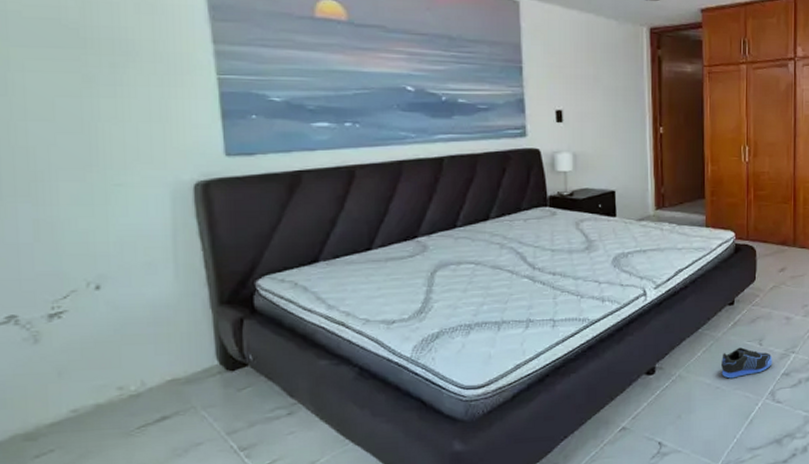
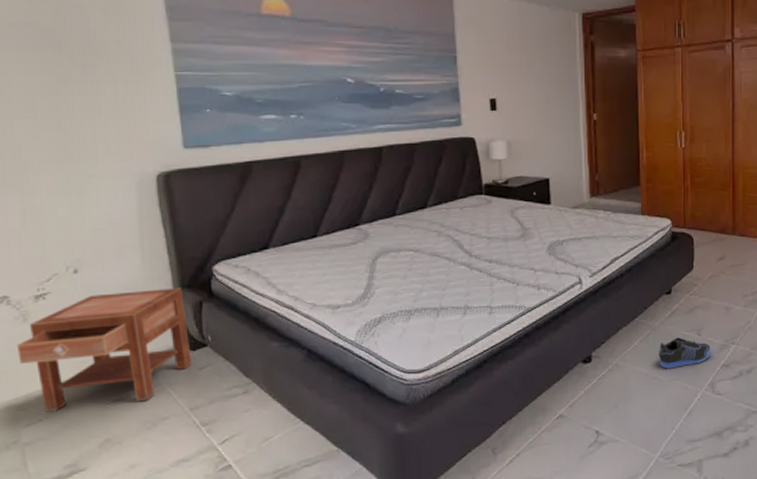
nightstand: none [26,304,230,443] -> present [17,287,192,413]

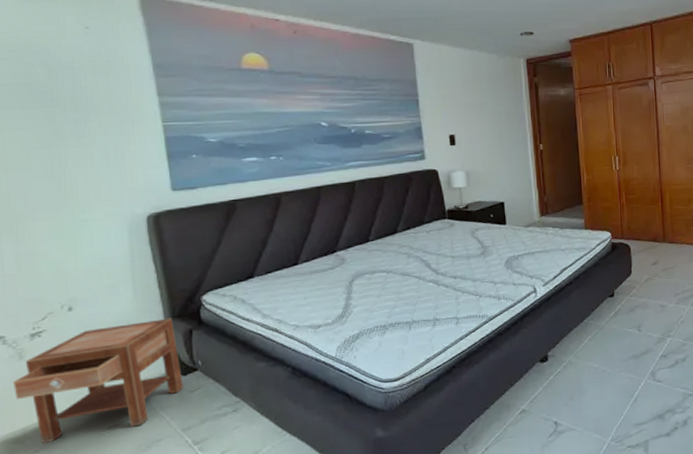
sneaker: present [659,337,712,369] -> none [606,334,651,362]

